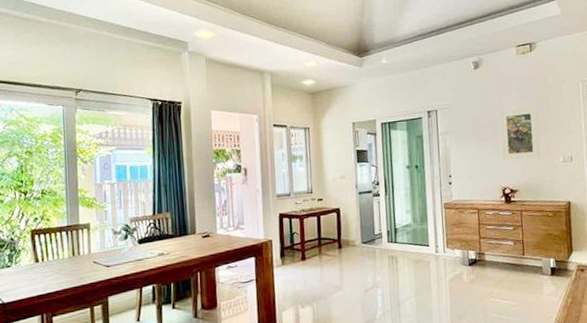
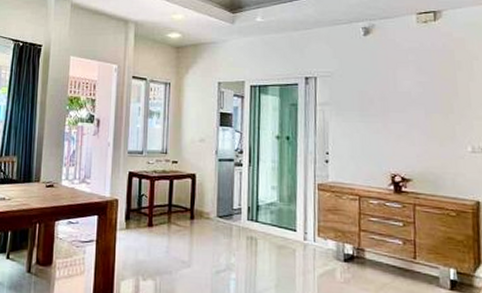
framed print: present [499,107,541,160] -> none [392,84,443,144]

